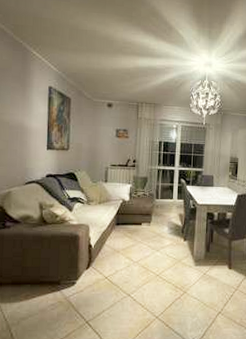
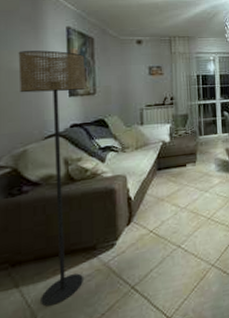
floor lamp: none [8,105,62,323] -> present [18,50,85,307]

